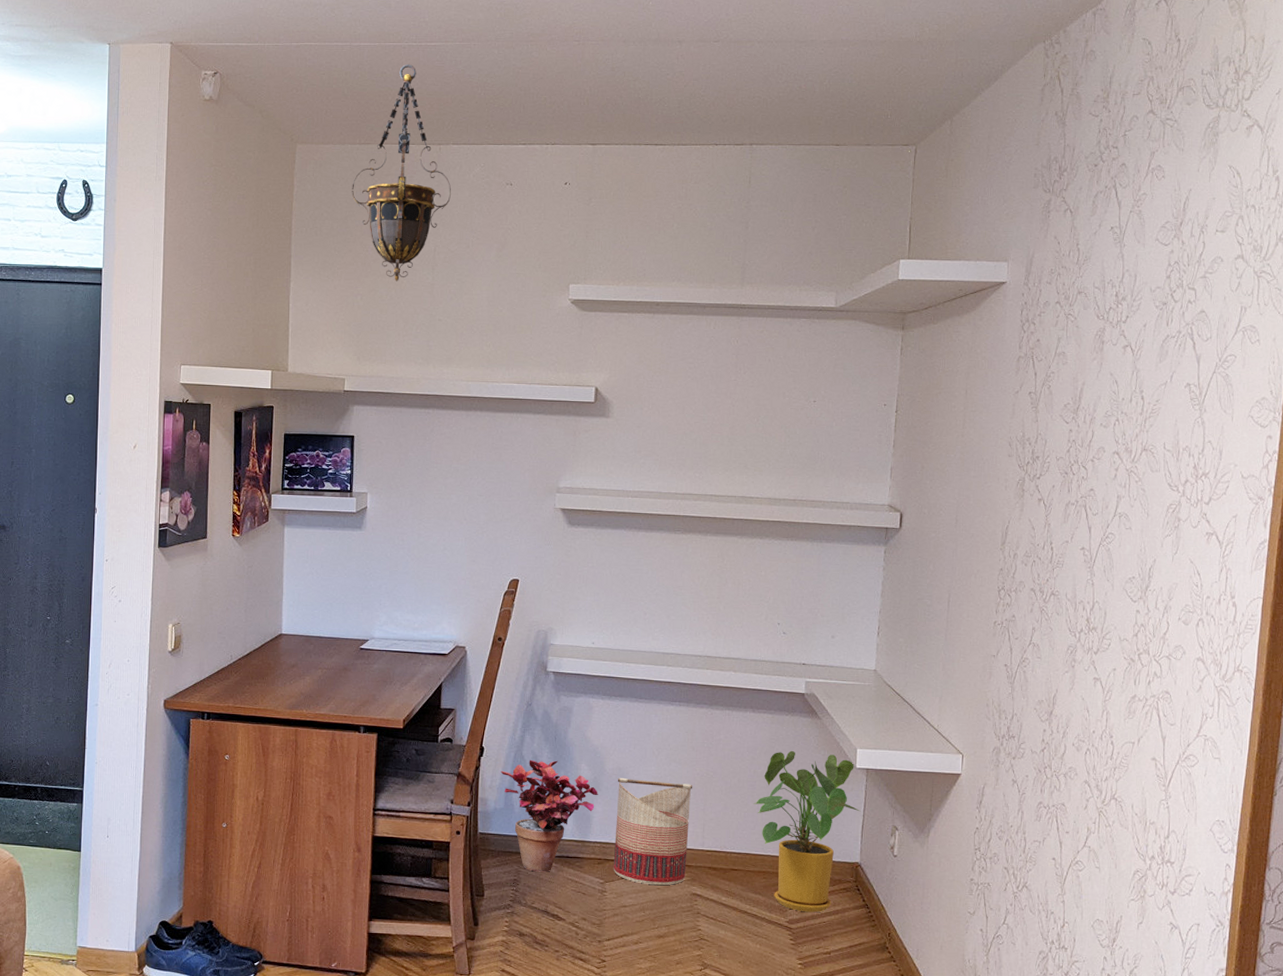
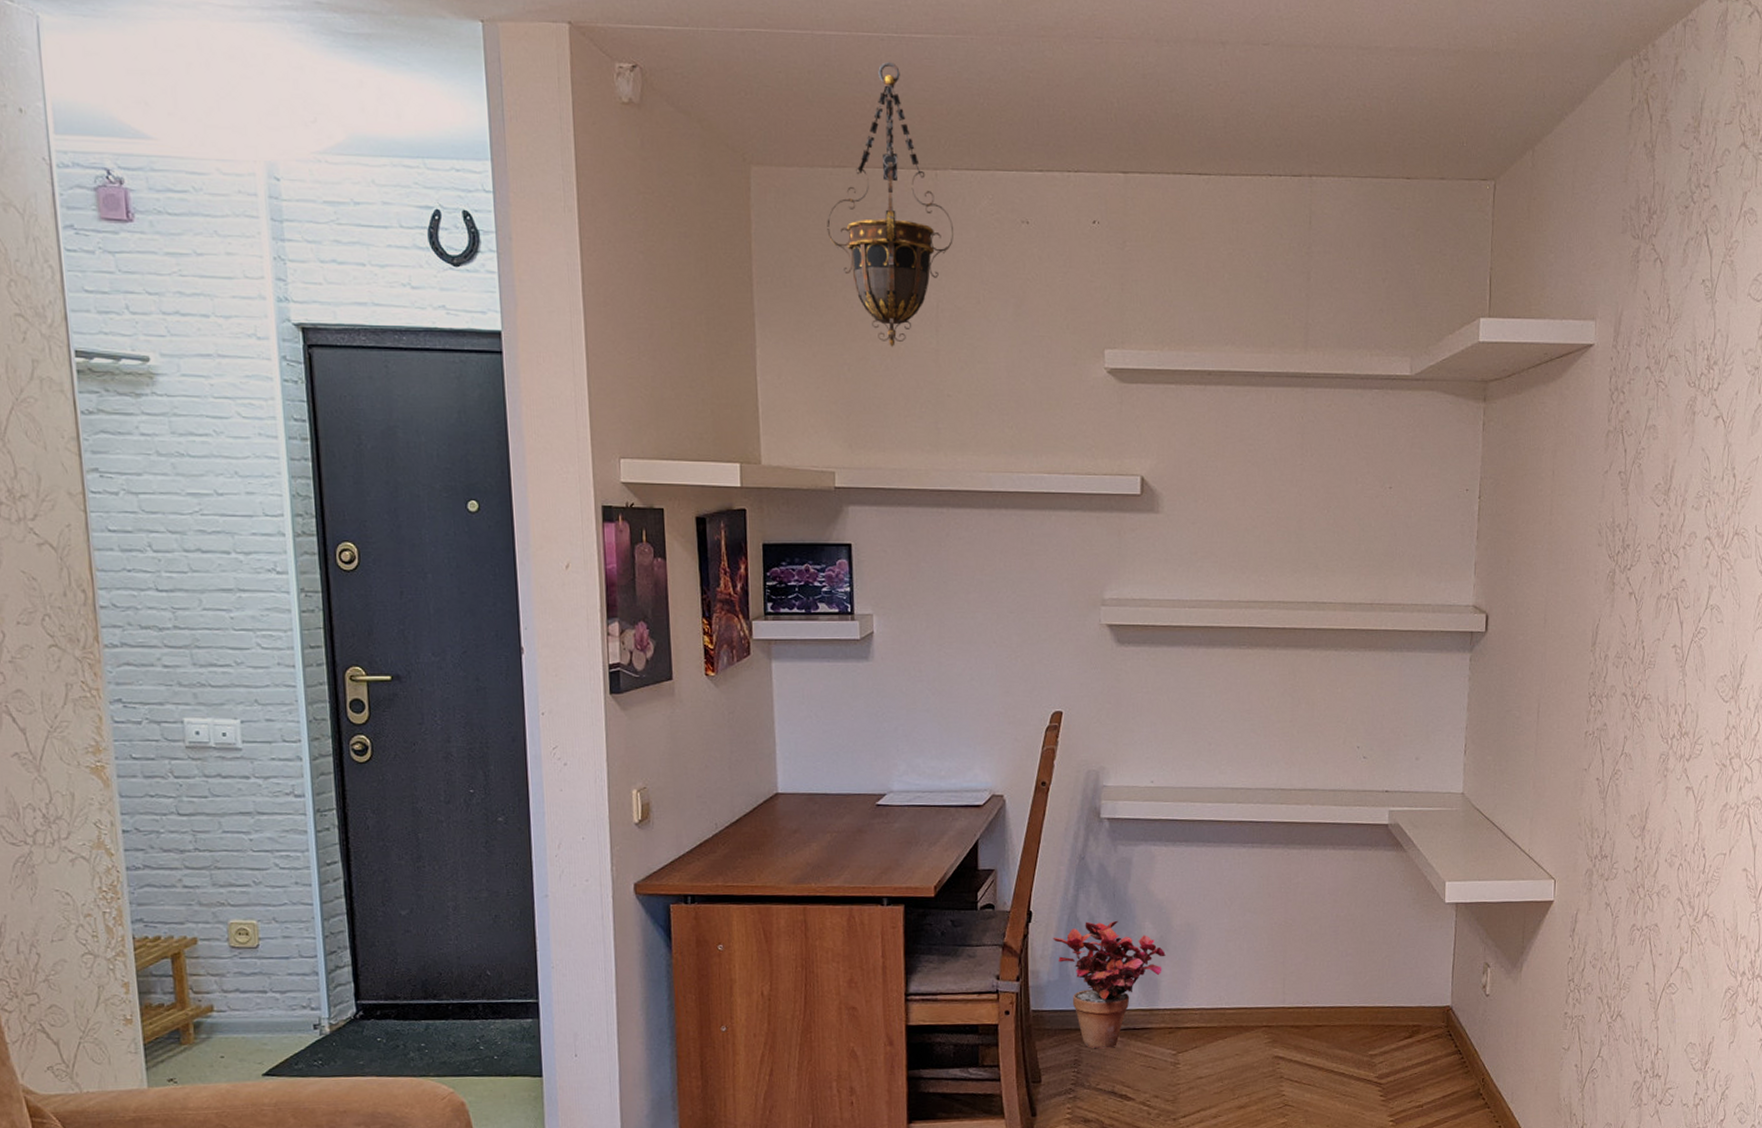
basket: present [613,777,693,886] -> none [1186,934,1271,1051]
house plant: present [754,750,861,913] -> none [1337,889,1451,1065]

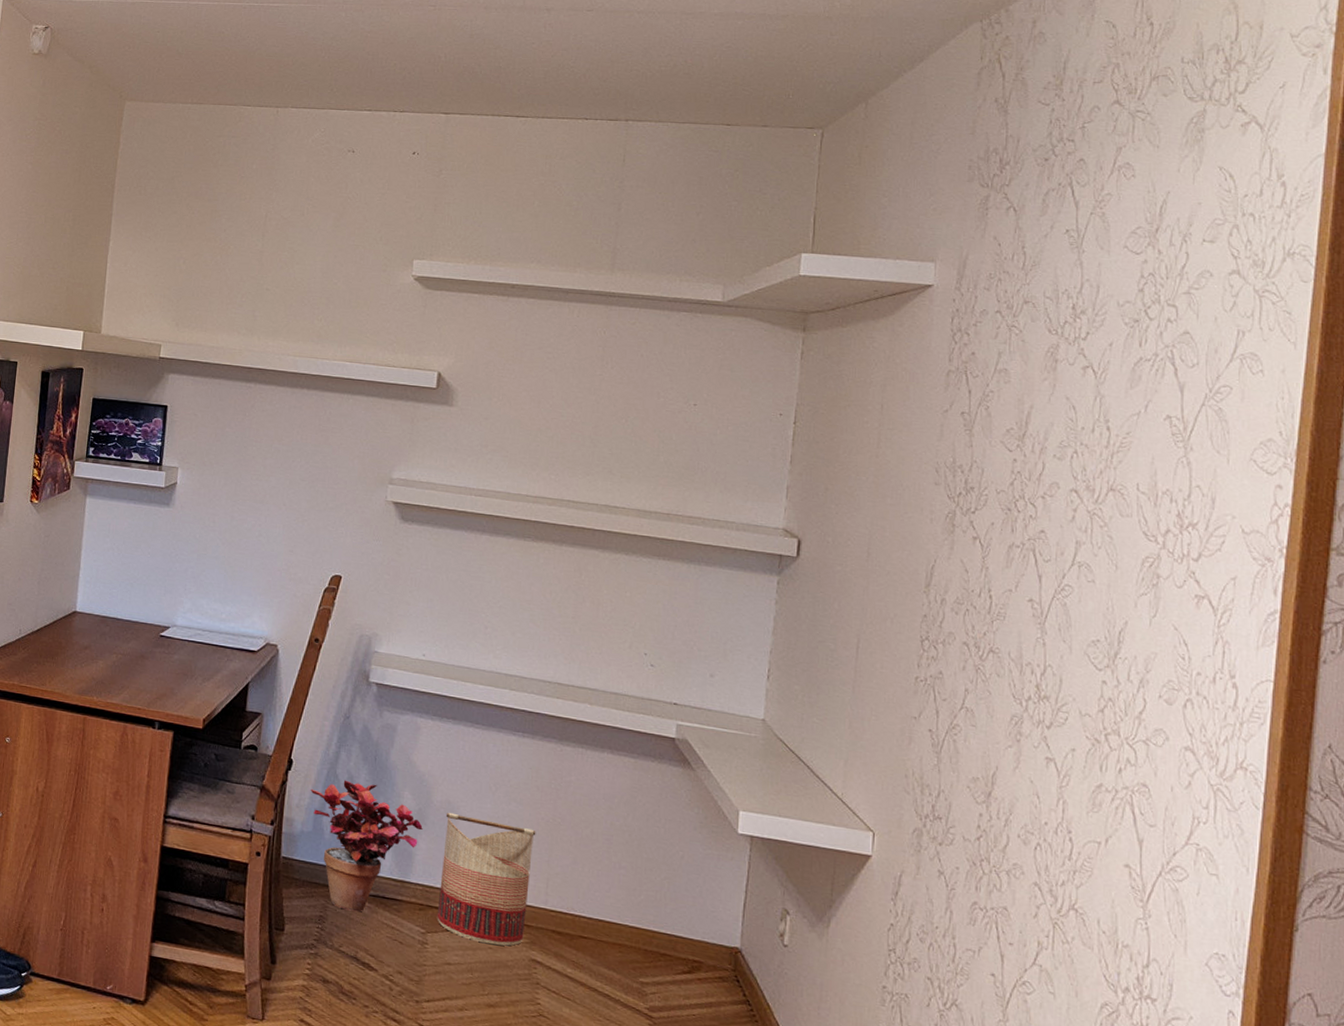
hanging lantern: present [827,61,953,347] -> none [180,24,287,247]
basket: none [1186,934,1271,1051] -> present [437,812,536,946]

